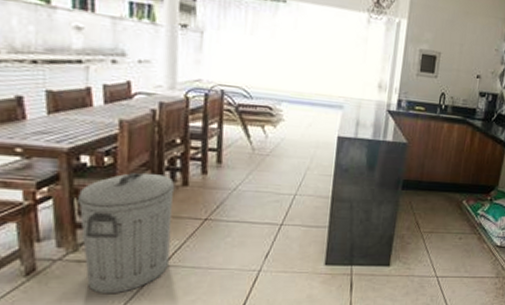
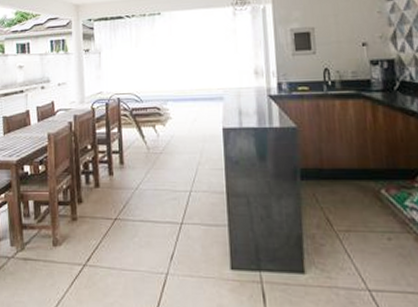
trash can: present [78,171,175,294] -> none [23,177,90,292]

